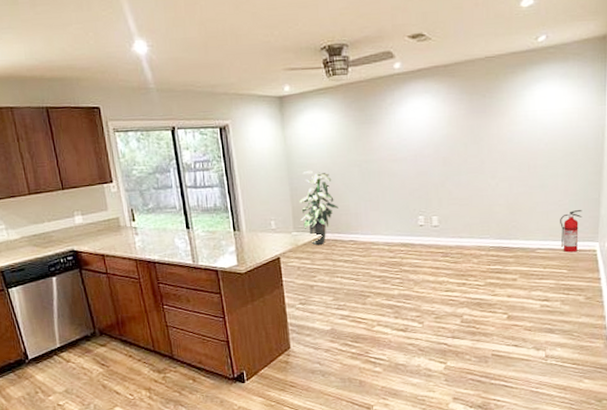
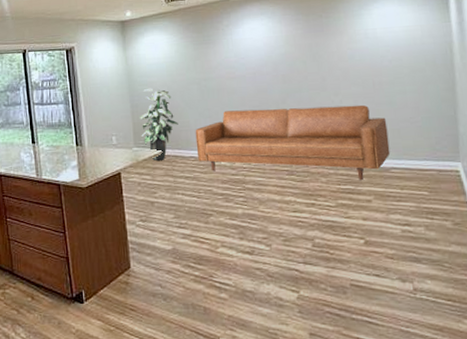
sofa: none [355,188,538,261] -> present [195,104,391,181]
fire extinguisher: present [560,210,582,253] -> none [413,128,439,173]

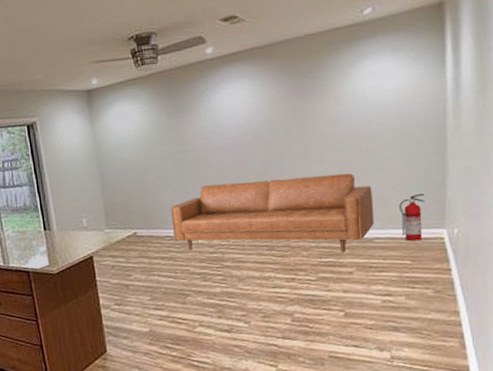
indoor plant: present [139,88,178,160] -> none [110,164,153,242]
fire extinguisher: none [413,128,439,173] -> present [399,194,425,242]

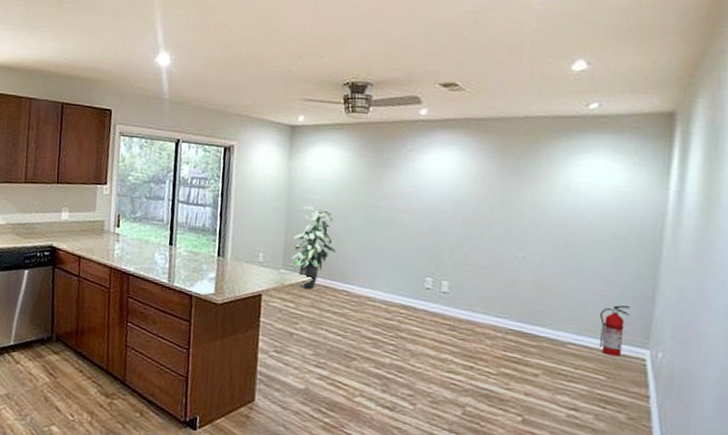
indoor plant: none [110,164,153,242] -> present [292,205,336,289]
sofa: present [170,172,375,253] -> none [350,246,573,351]

